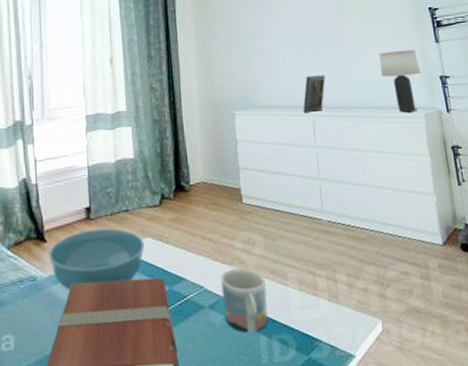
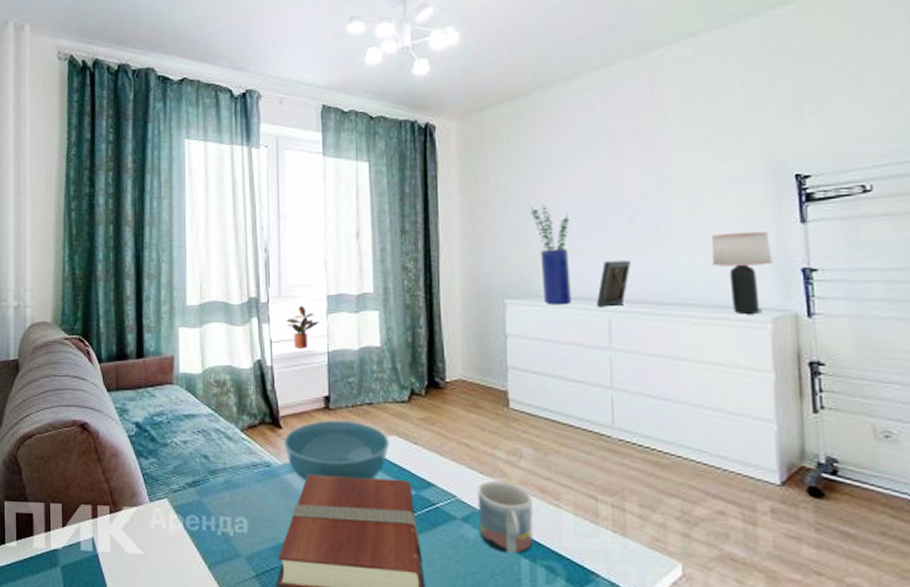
potted plant: none [49,126,79,166] -> present [286,306,319,349]
vase: none [249,32,285,114] -> present [530,204,572,305]

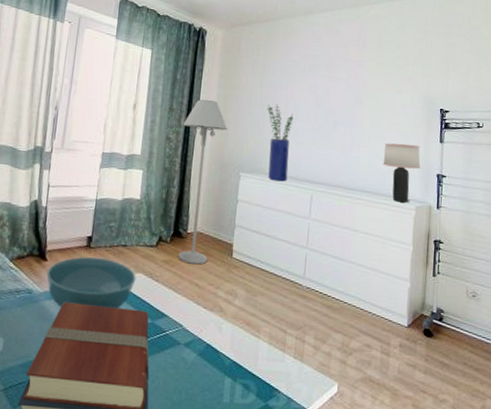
potted plant: present [286,306,319,349] -> none [64,159,92,195]
floor lamp: none [420,213,481,420] -> present [178,99,228,265]
mug: present [477,481,534,554] -> none [196,314,240,374]
picture frame: present [596,260,631,308] -> none [304,152,331,187]

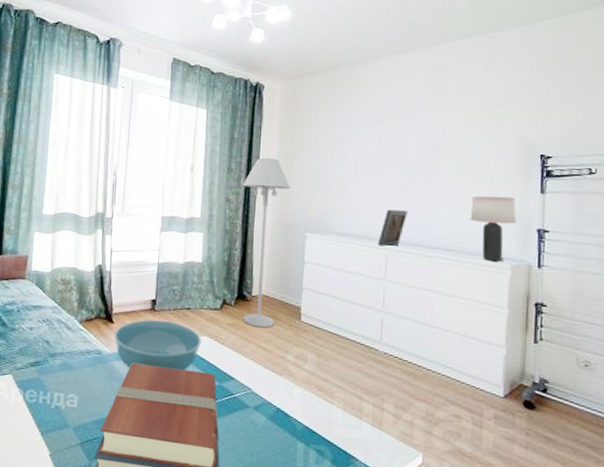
vase: present [267,104,294,182] -> none [333,159,364,242]
picture frame: none [304,152,331,187] -> present [378,209,408,247]

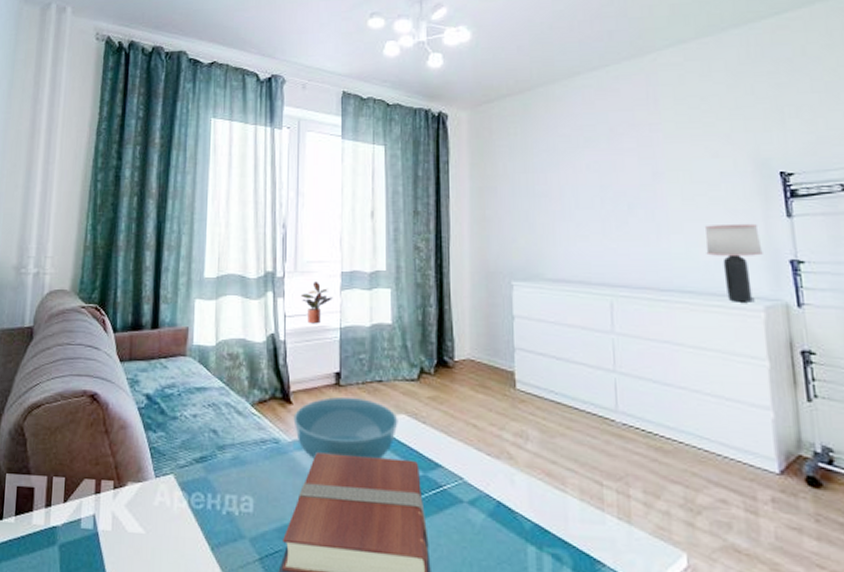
potted plant: none [126,223,153,259] -> present [300,282,332,324]
floor lamp: present [242,158,291,328] -> none [432,197,489,400]
picture frame: present [378,209,408,247] -> none [599,247,631,292]

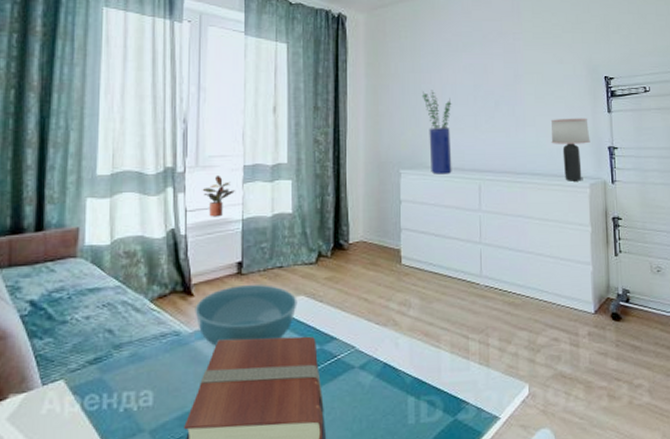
vase: none [536,192,576,288] -> present [421,90,452,175]

